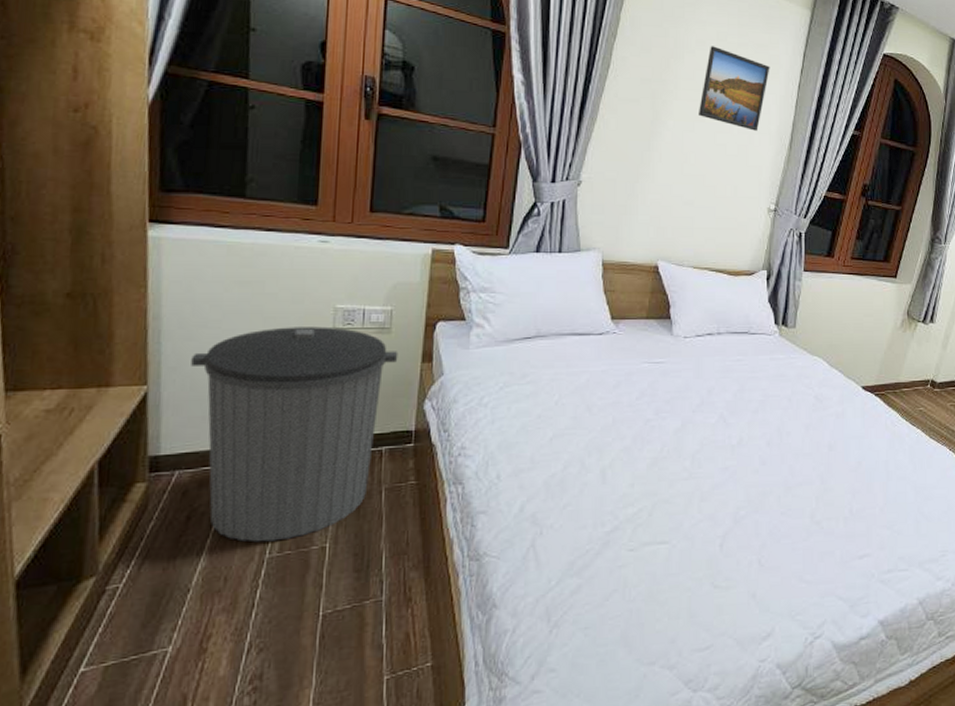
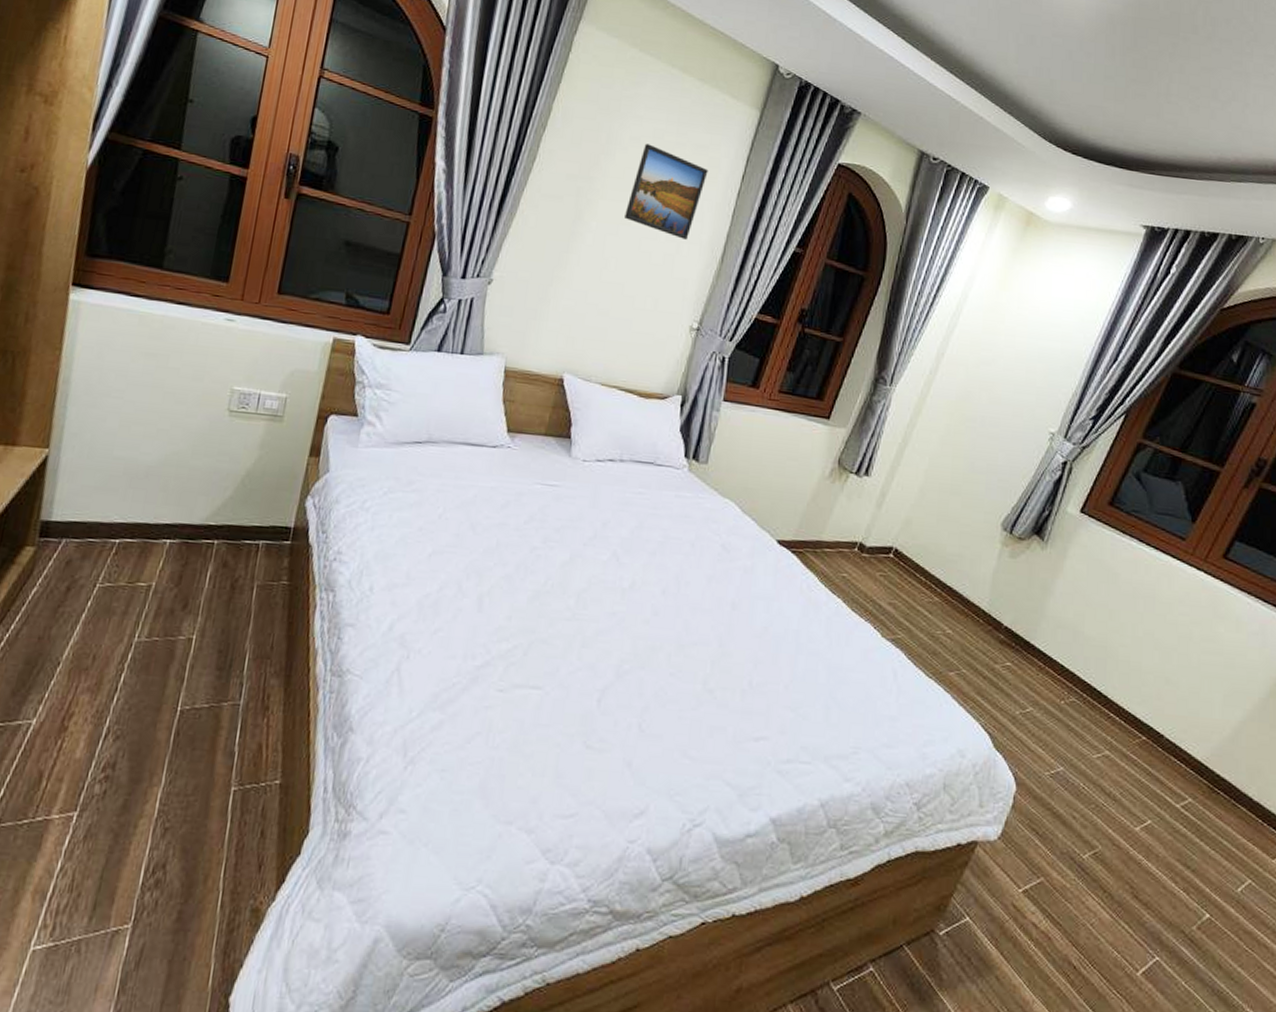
trash can: present [191,326,398,542] -> none [88,404,288,625]

